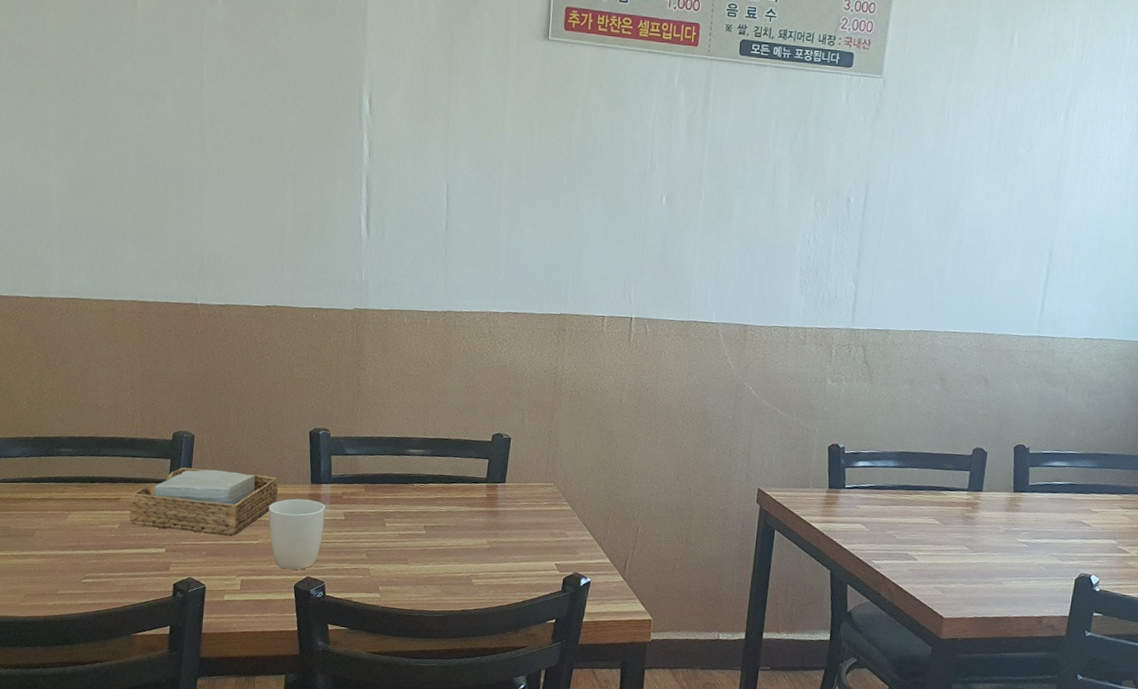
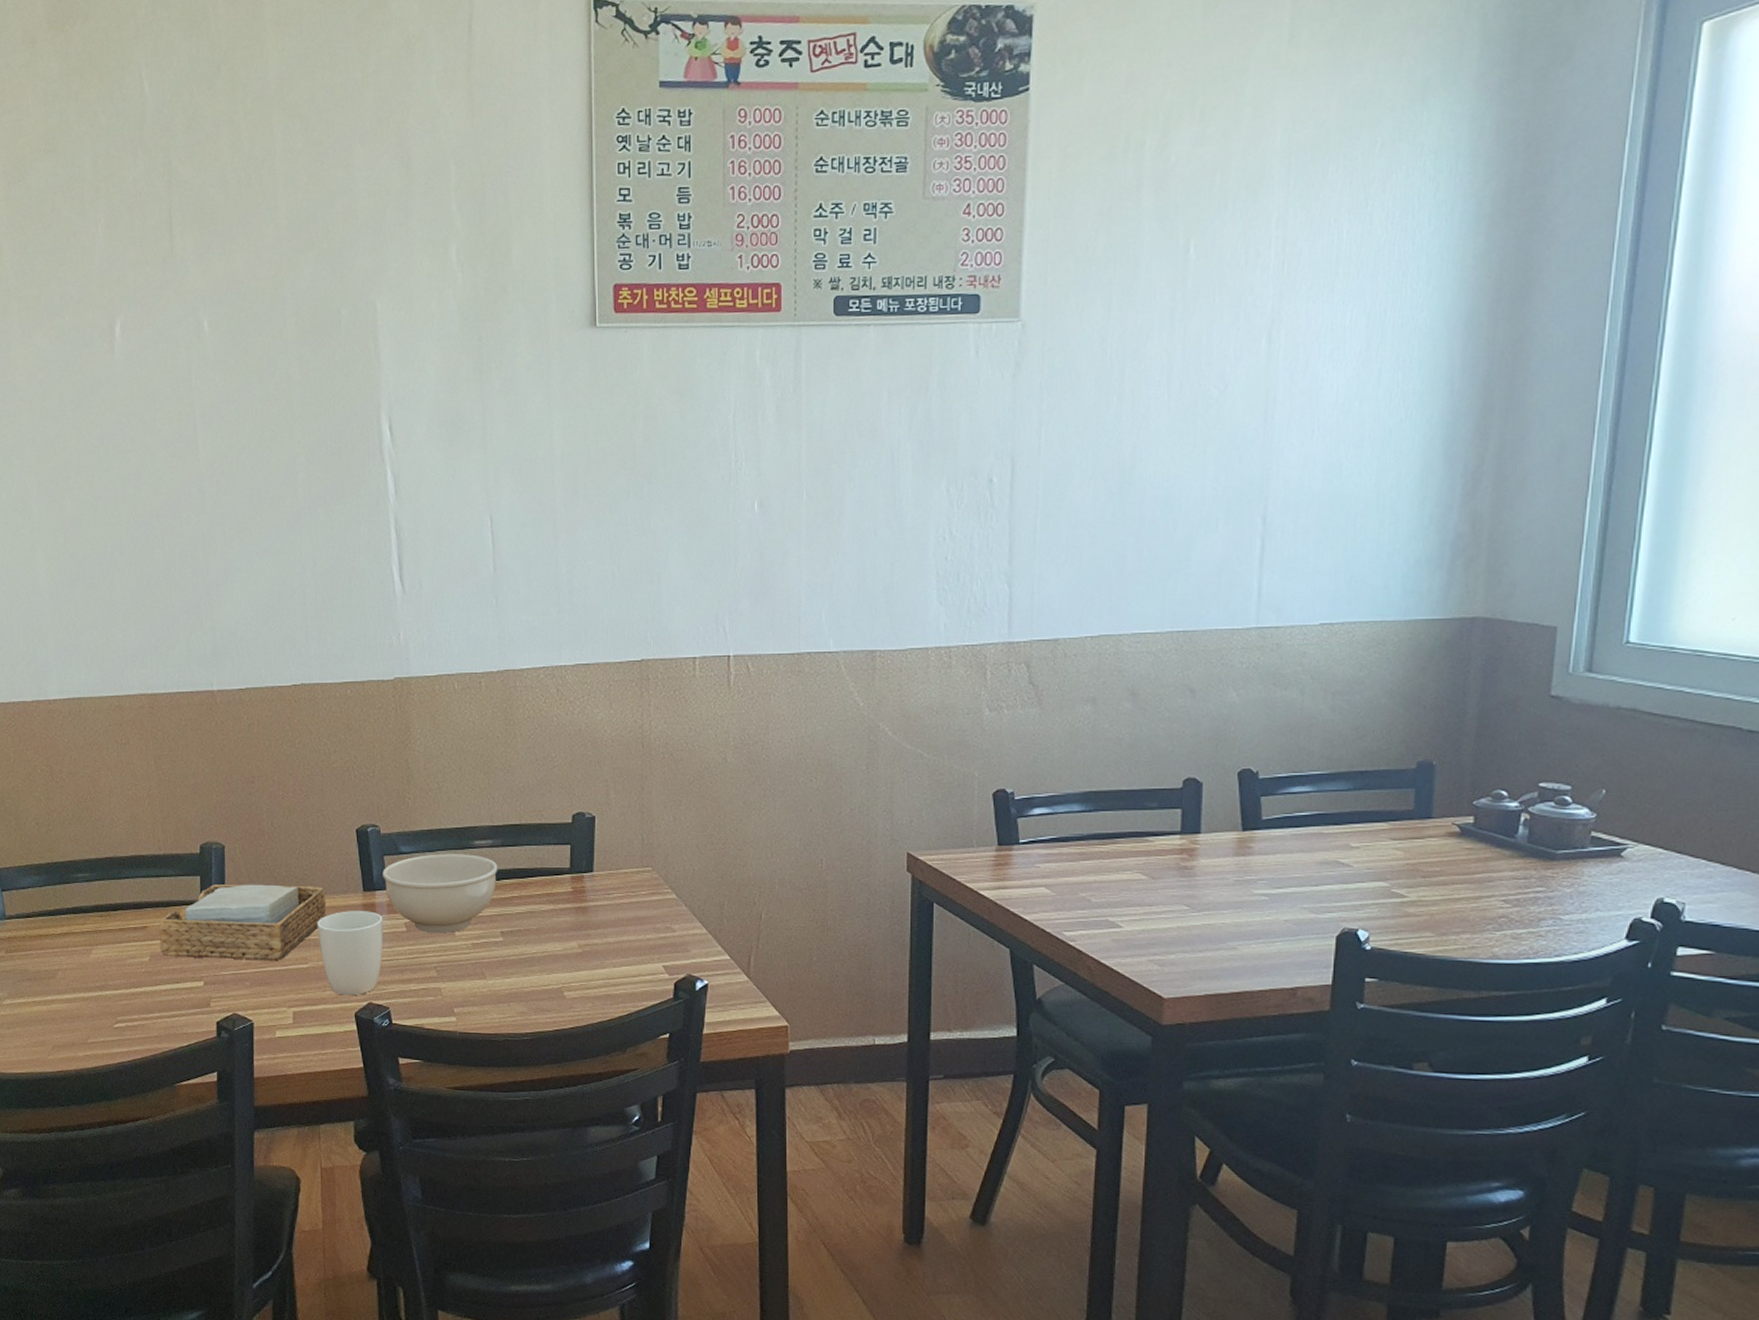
soup bowl: none [329,457,427,524] -> present [383,854,498,934]

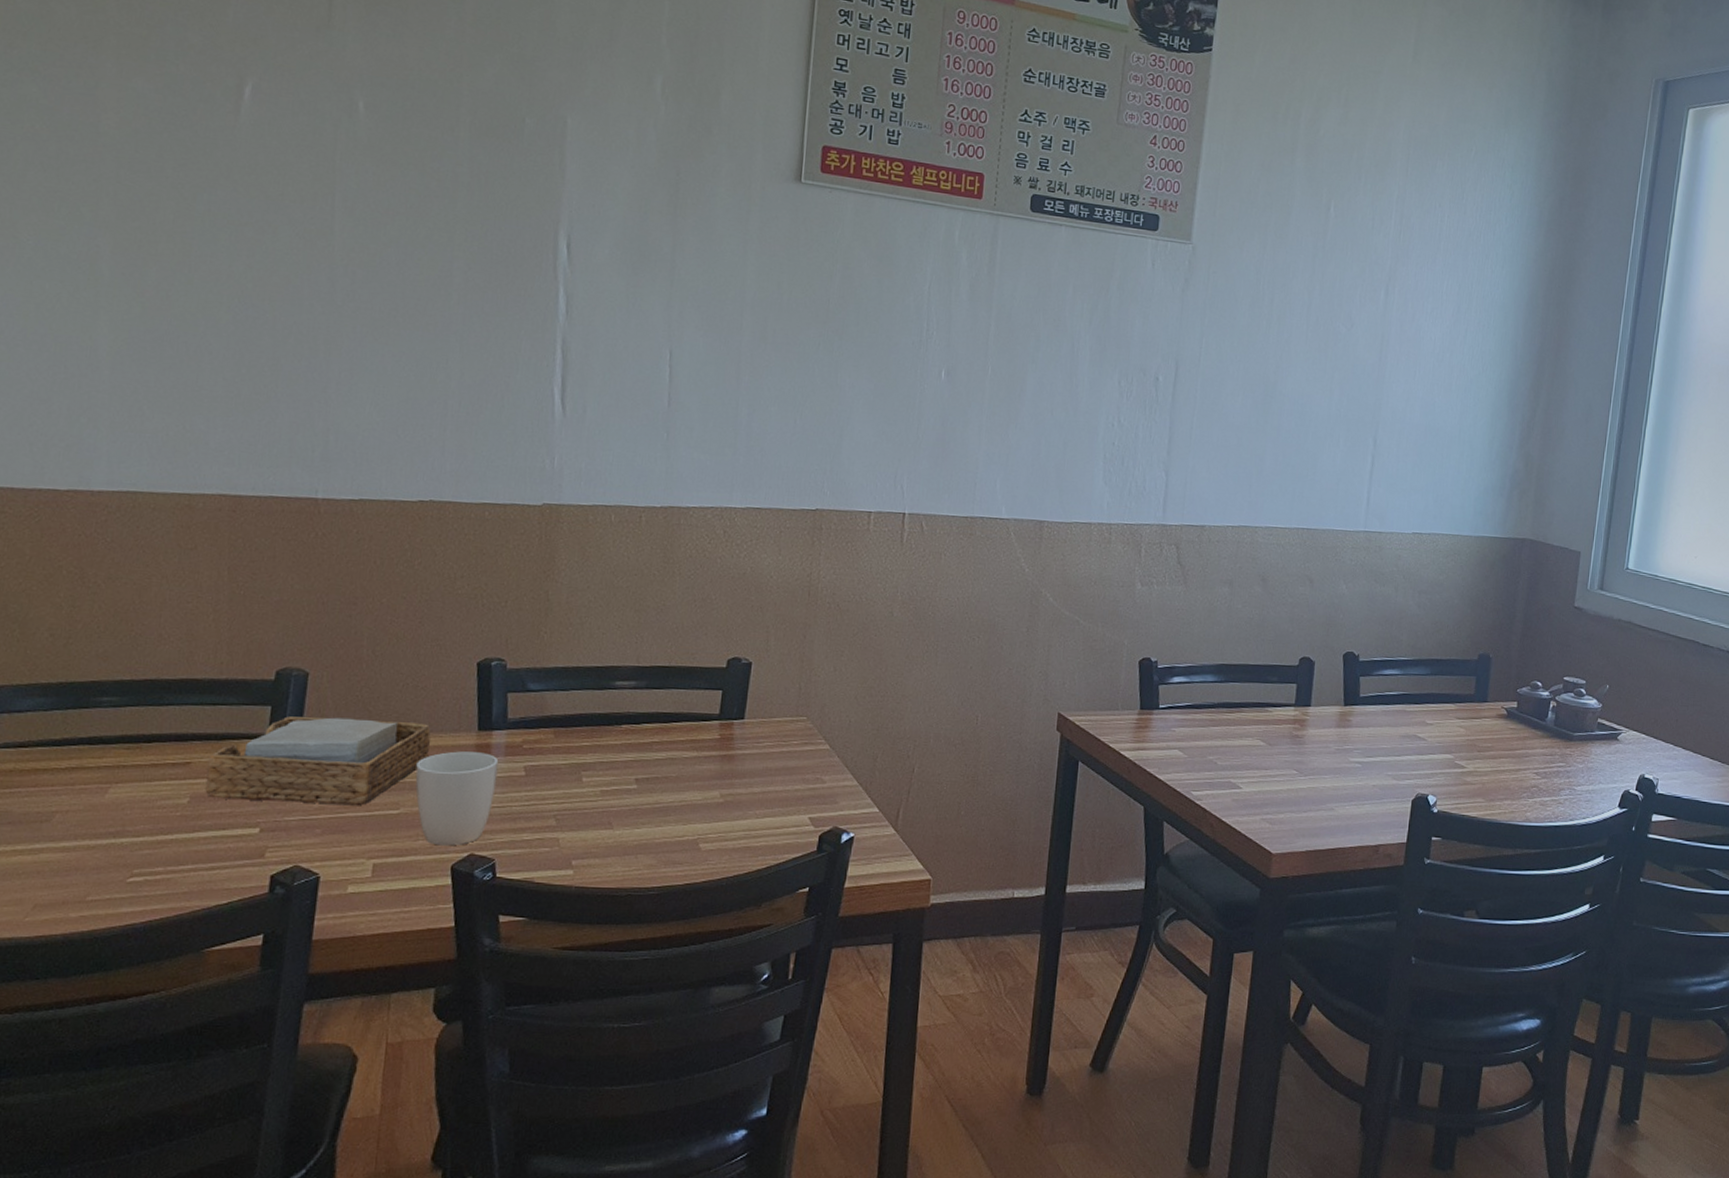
soup bowl: present [383,854,498,934] -> none [503,693,640,779]

